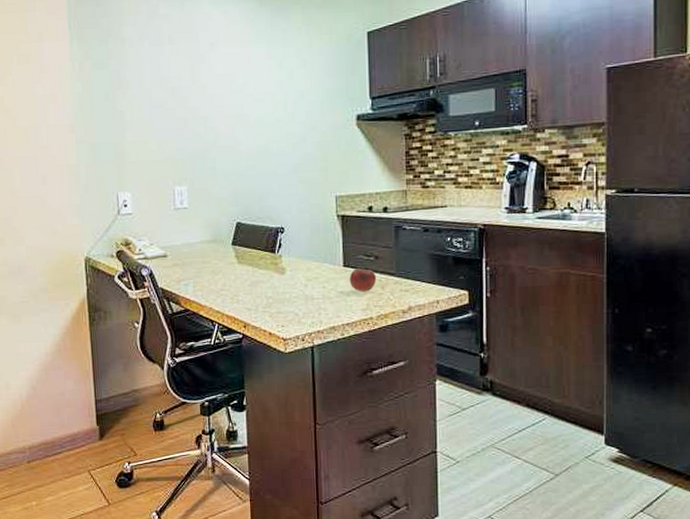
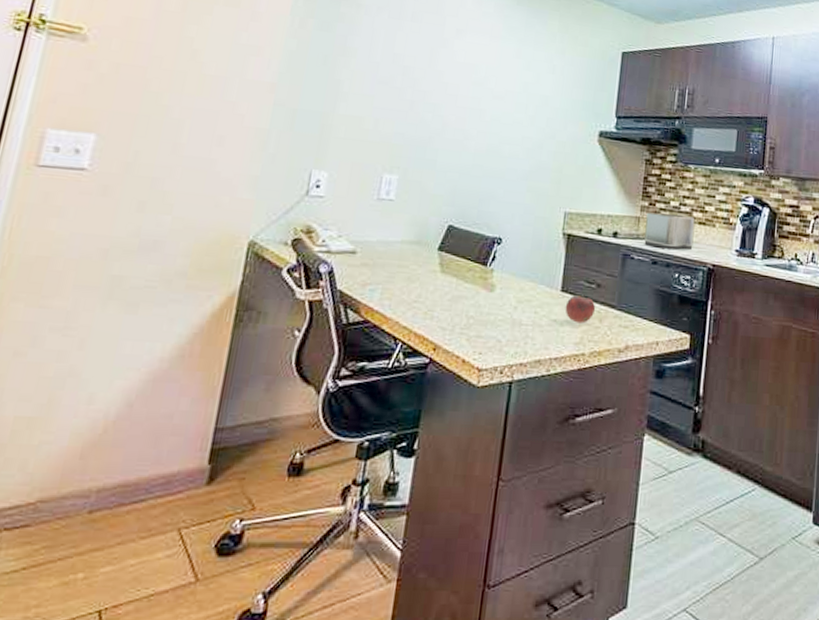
toaster: none [412,181,462,217] -> present [644,212,696,251]

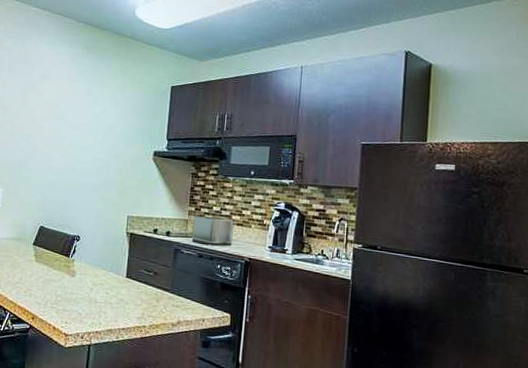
fruit: present [565,293,596,324] -> none [129,279,154,303]

